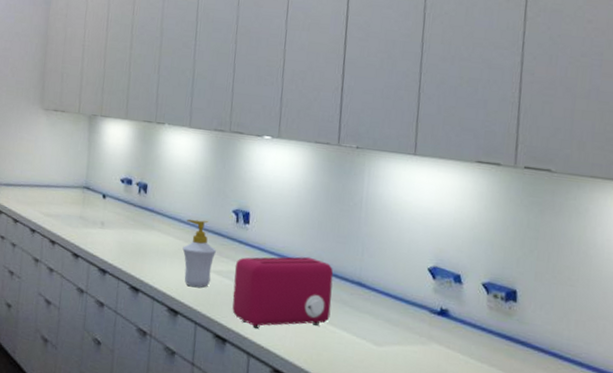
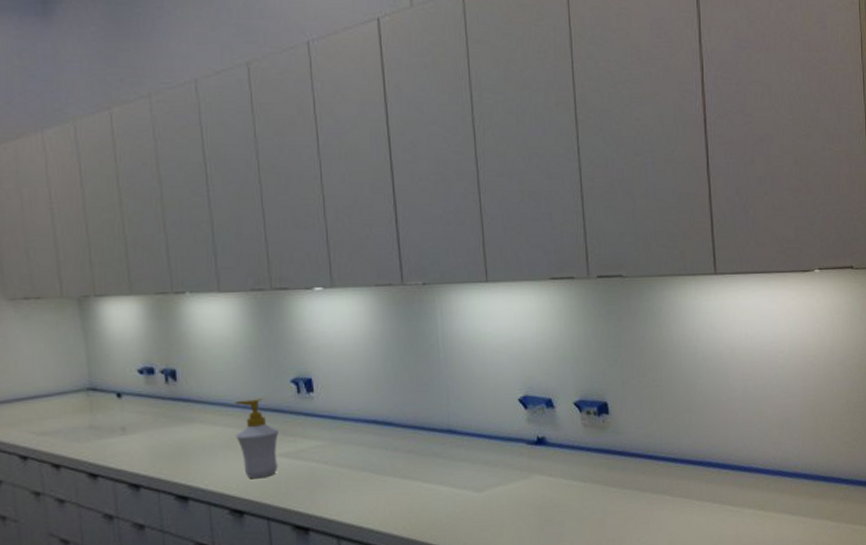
toaster: present [232,256,334,329] -> none [304,414,424,507]

